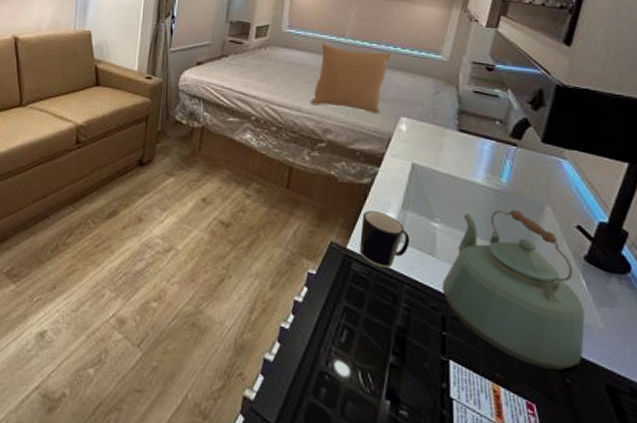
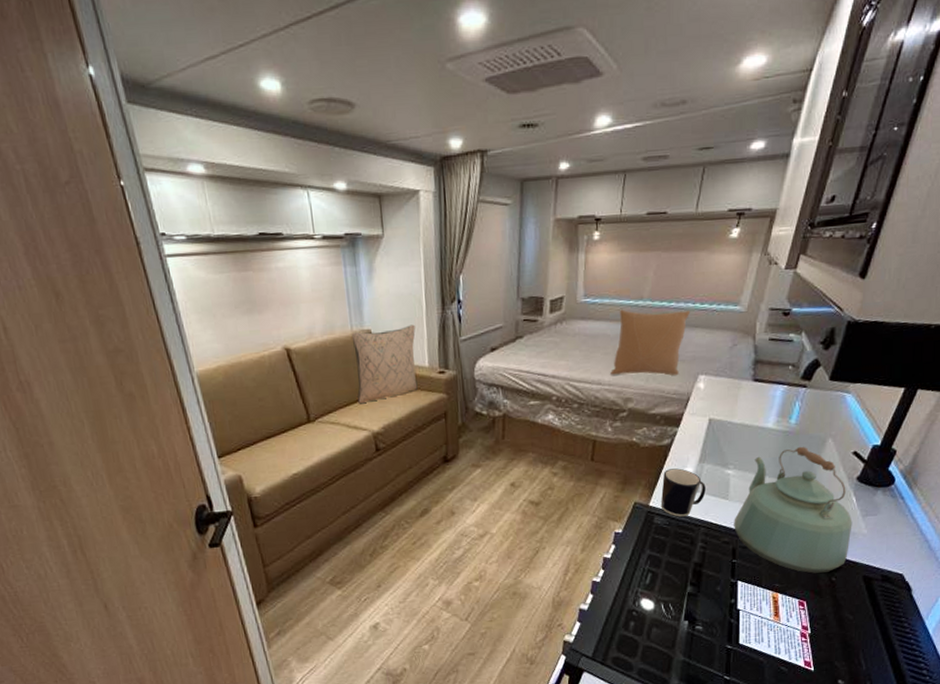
pillow: none [68,31,131,97] -> present [351,324,418,404]

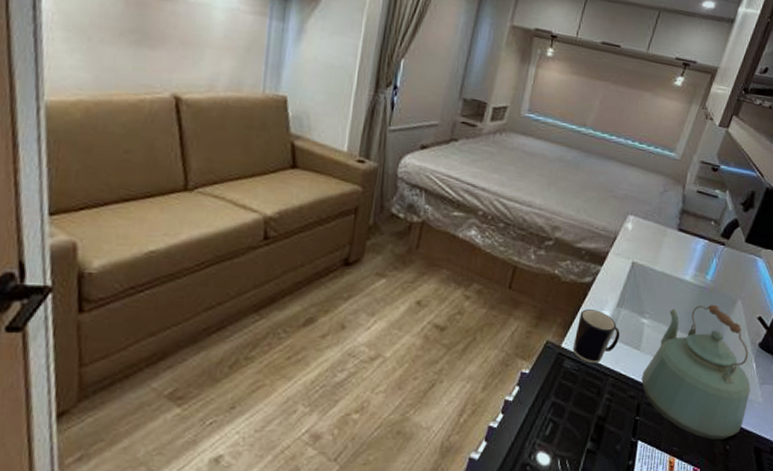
pillow: present [351,324,418,404] -> none [254,95,340,180]
pillow: present [610,309,691,376] -> none [543,132,629,211]

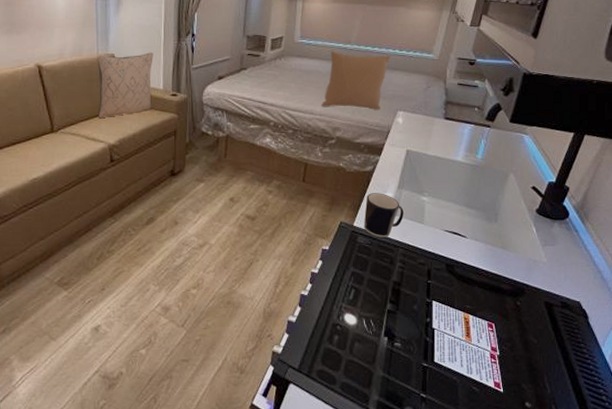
pillow: none [254,95,340,180] -> present [97,52,153,119]
pillow: none [543,132,629,211] -> present [322,50,391,110]
kettle: present [641,304,751,439] -> none [429,179,534,297]

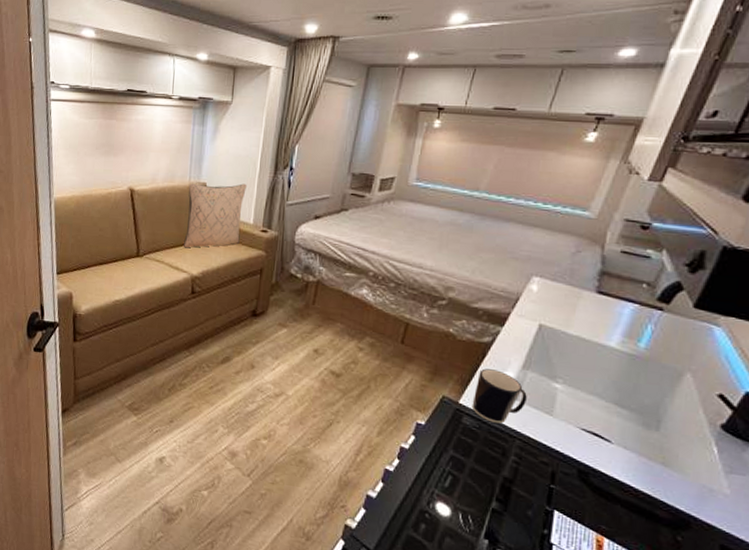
pillow: present [322,50,391,110] -> none [434,197,531,272]

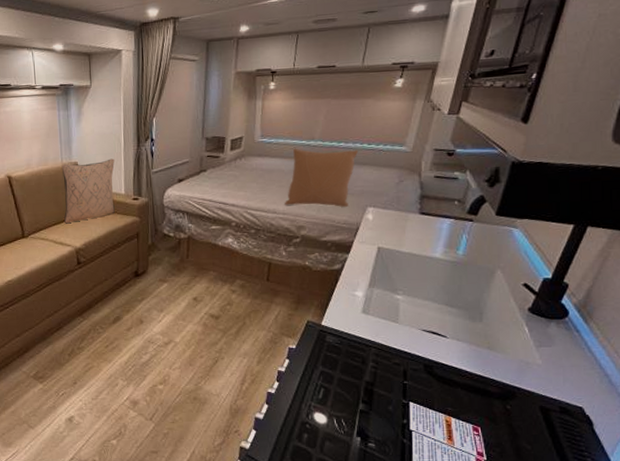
pillow: none [434,197,531,272] -> present [285,148,359,207]
mug: present [471,368,527,424] -> none [332,291,376,337]

